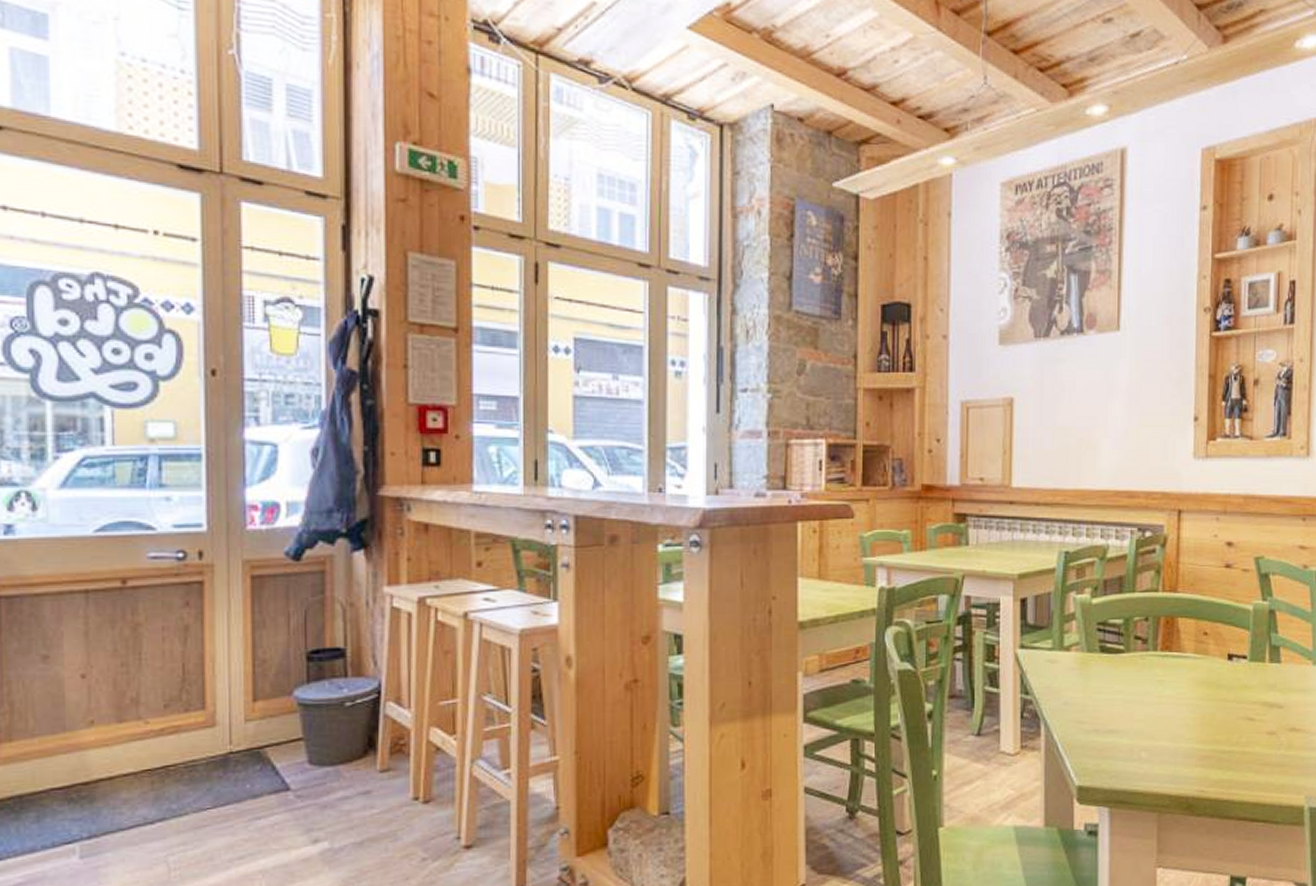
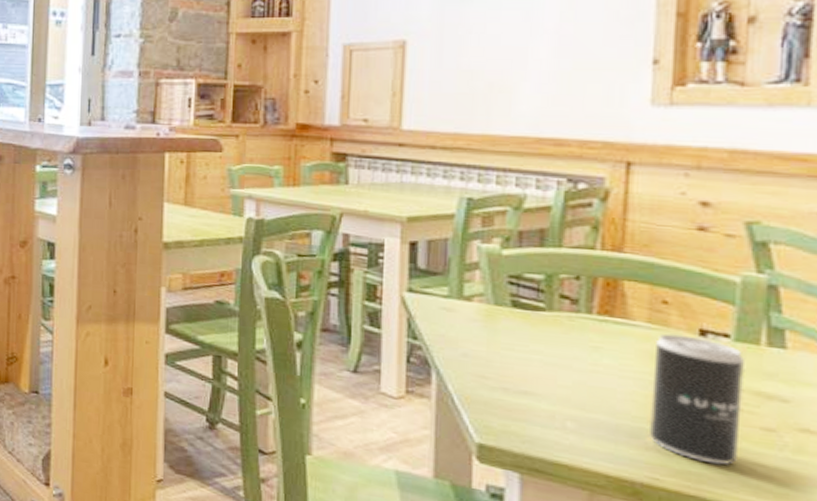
beverage can: none [1196,661,1257,770] -> present [648,333,746,465]

